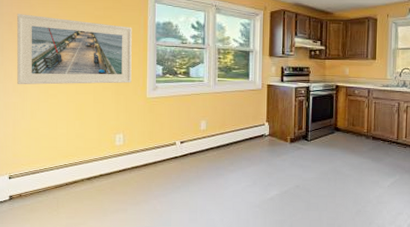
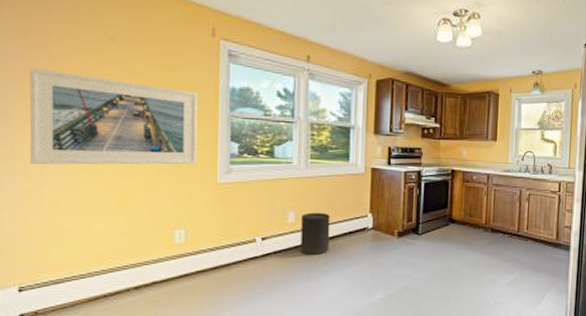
trash can: none [211,121,234,156] -> present [300,212,330,255]

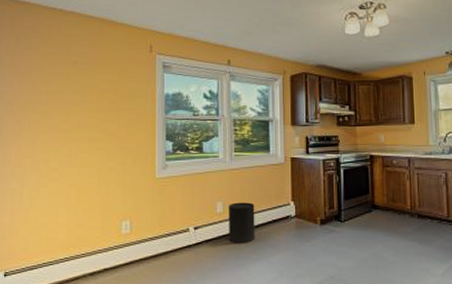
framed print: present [30,68,198,165] -> none [16,92,139,169]

